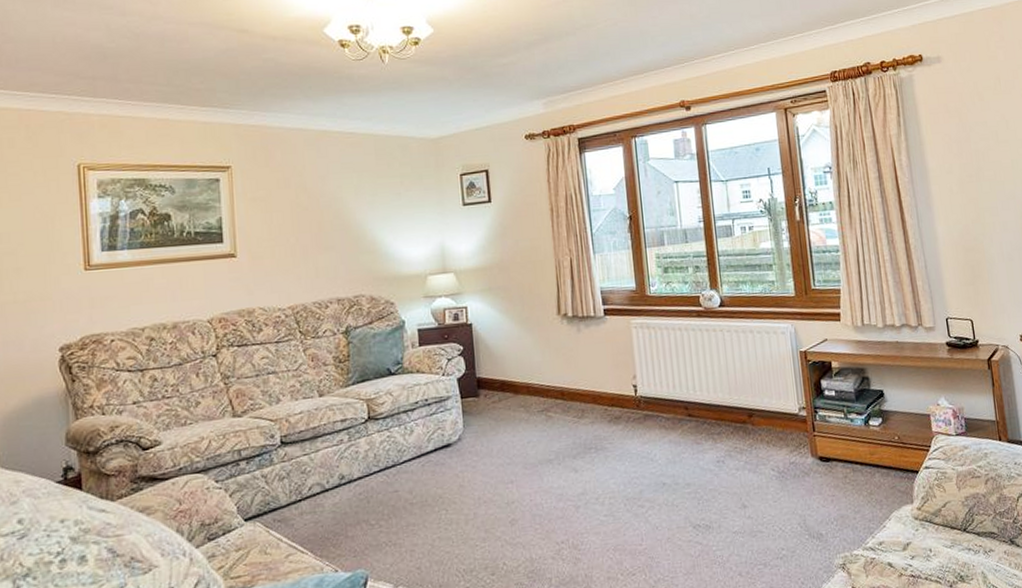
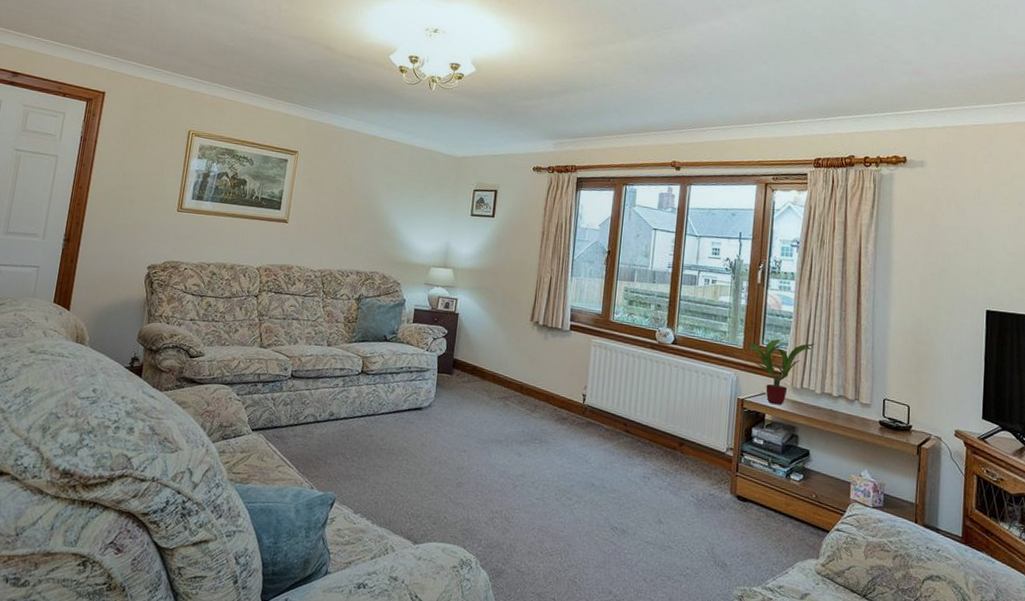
potted plant: none [798,274,868,350] -> present [748,338,815,405]

